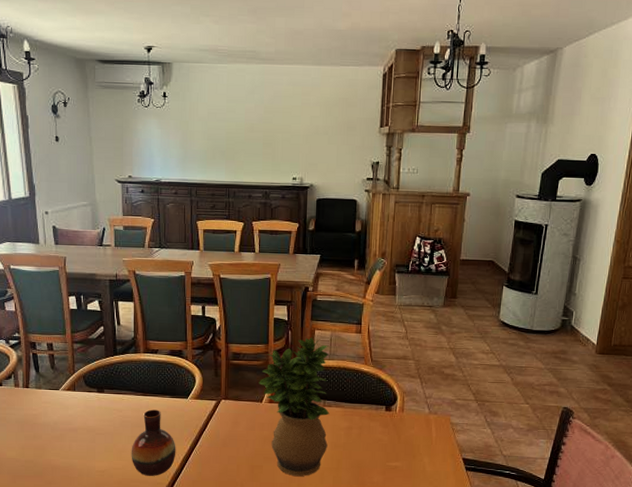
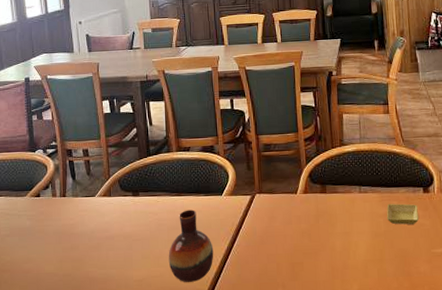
potted plant: present [259,337,330,476] -> none [291,121,368,271]
saucer: none [348,419,378,439] -> present [387,203,419,225]

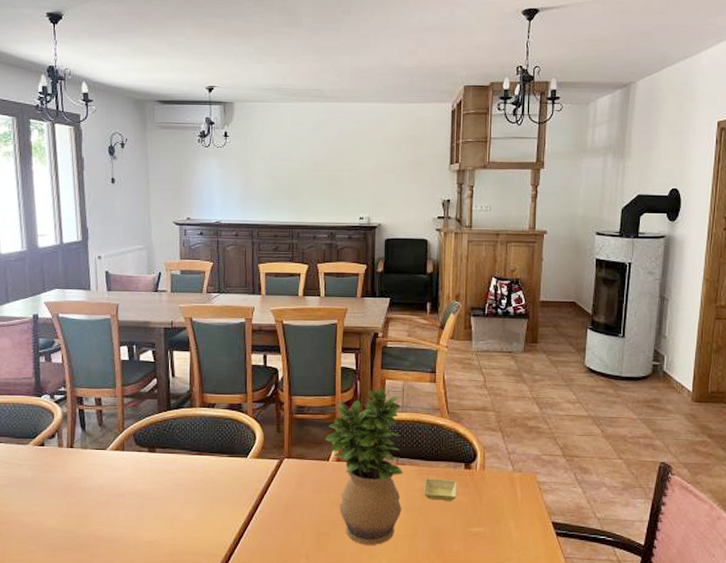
vase: present [168,209,214,282] -> none [184,470,234,547]
potted plant: none [291,121,368,271] -> present [325,387,404,545]

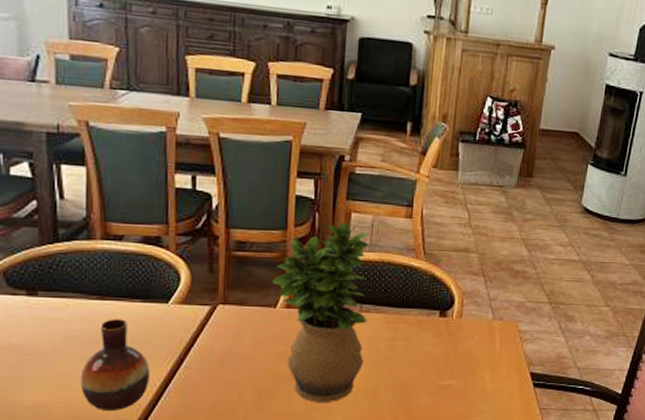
vase: none [184,470,234,547] -> present [80,319,150,410]
saucer: present [424,478,457,501] -> none [390,327,430,352]

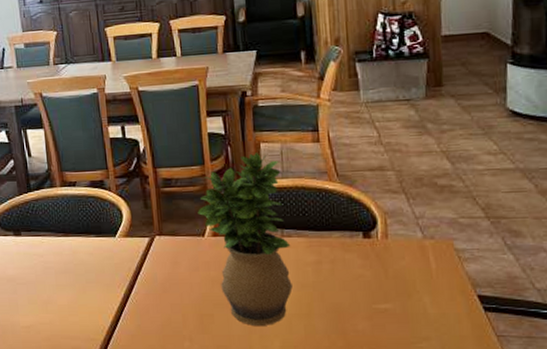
vase: present [80,319,150,410] -> none [57,252,109,331]

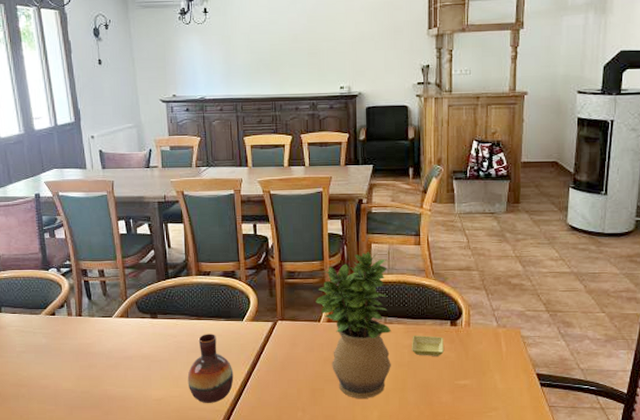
vase: none [57,252,109,331] -> present [187,334,234,403]
saucer: none [316,250,357,275] -> present [412,335,444,356]

